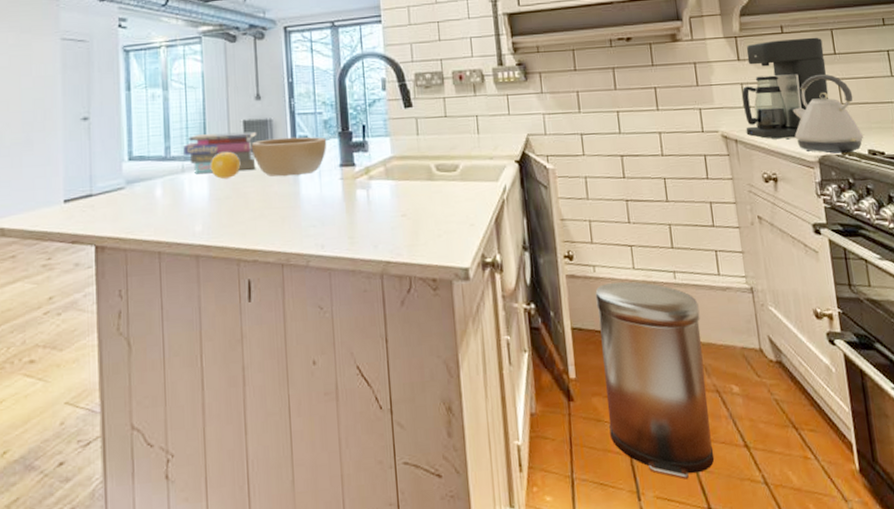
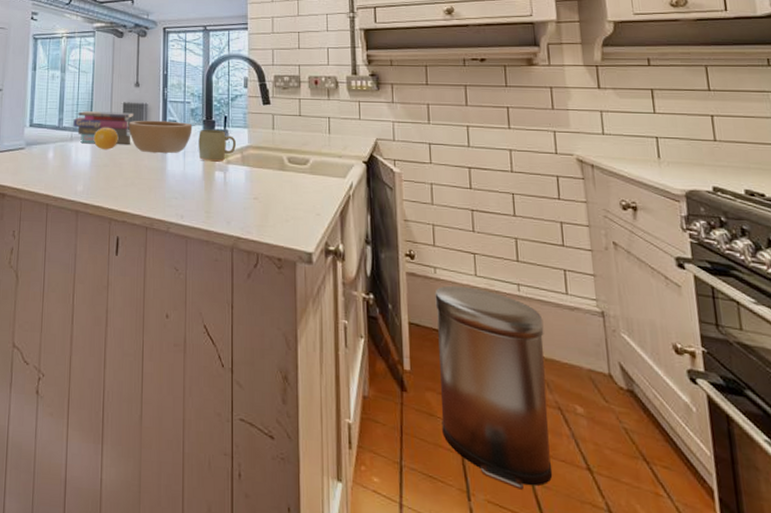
mug: none [334,141,378,179] -> present [198,129,236,162]
coffee maker: present [742,37,829,140] -> none [601,72,701,169]
kettle: present [792,73,864,153] -> none [657,109,740,190]

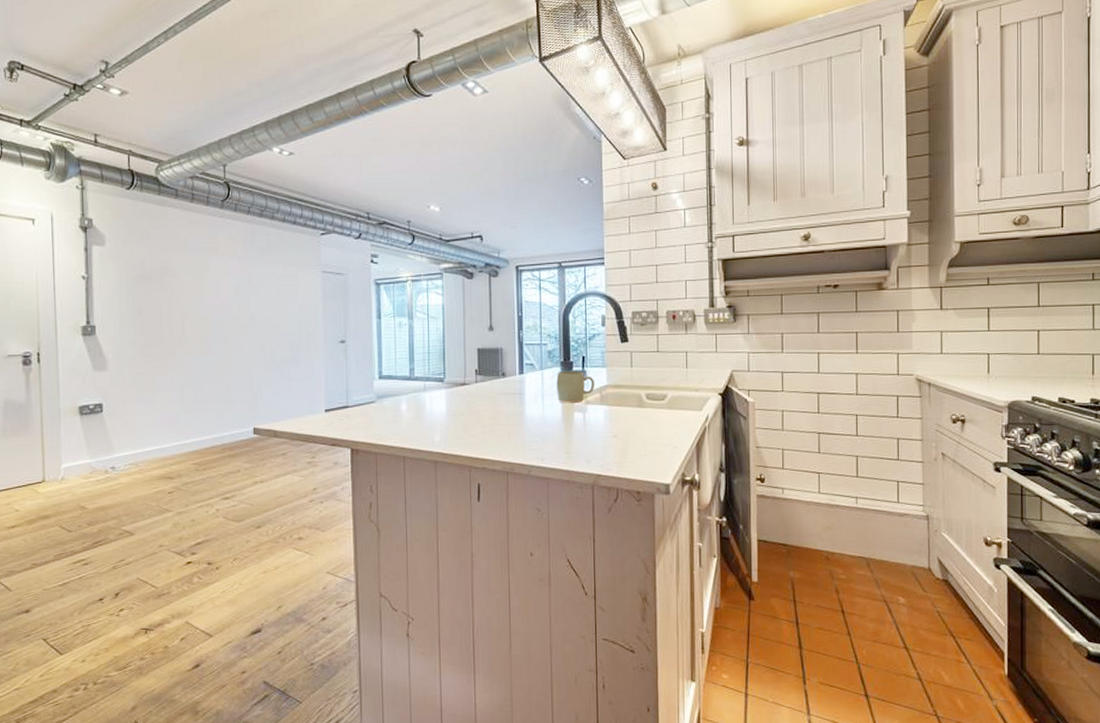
books: present [73,111,134,144] -> none [425,358,489,392]
fruit: present [93,127,119,151] -> none [448,374,474,399]
bowl: present [128,120,193,154] -> none [484,364,550,399]
pedal bin: present [435,285,552,490] -> none [782,503,876,670]

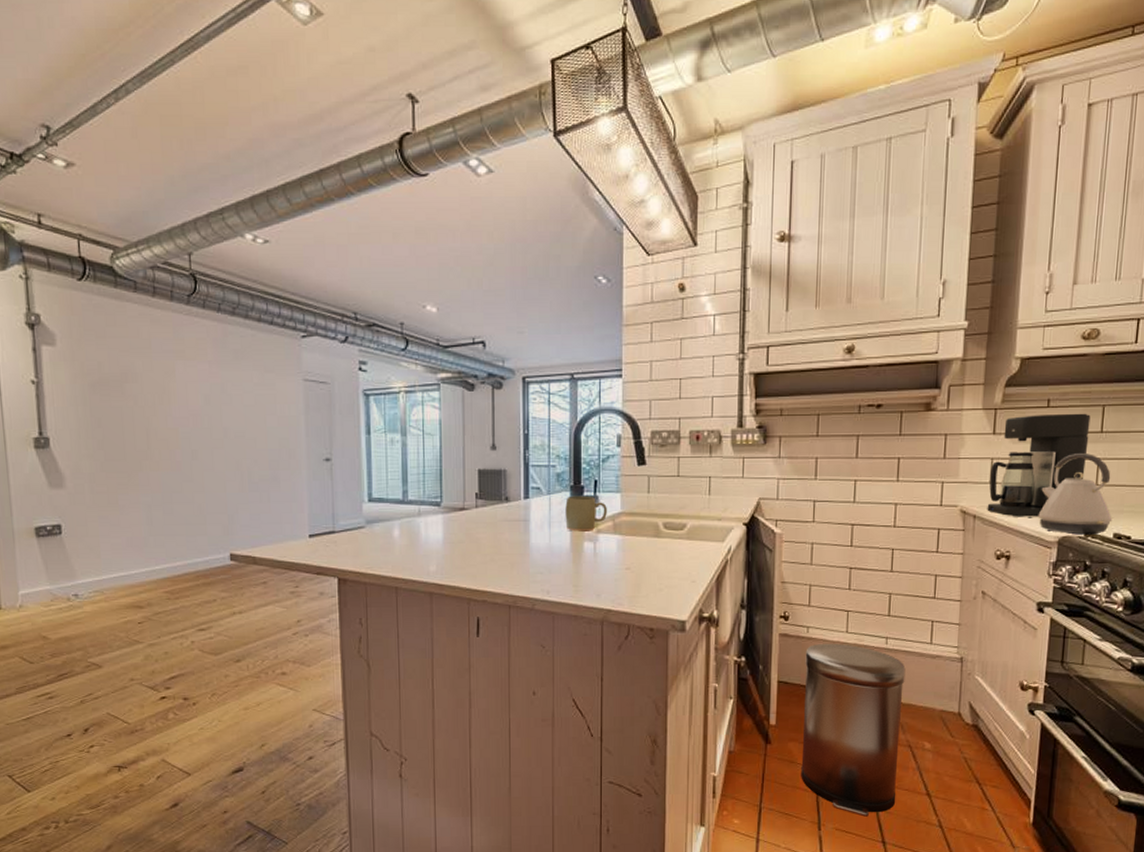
pedal bin: none [782,503,876,670] -> present [801,643,906,817]
coffee maker: none [940,289,1028,384] -> present [987,413,1091,517]
kettle: none [987,324,1056,399] -> present [1038,452,1113,535]

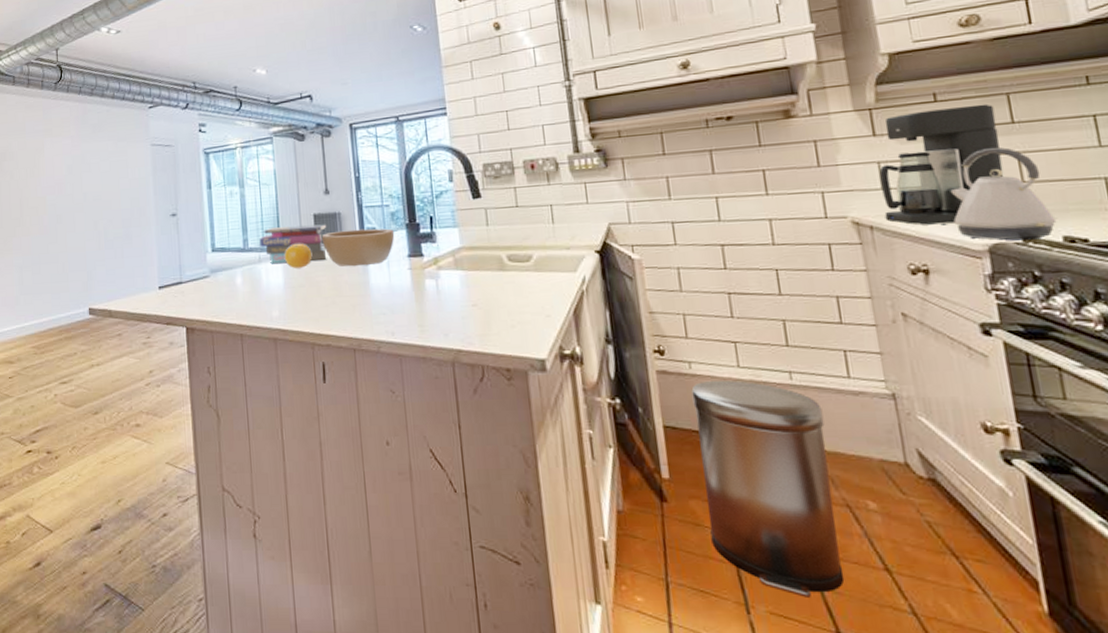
books: none [420,480,491,517] -> present [259,224,327,263]
fruit: none [445,498,474,525] -> present [284,243,313,270]
bowl: none [485,488,559,526] -> present [321,228,395,267]
mug: present [565,495,607,532] -> none [402,232,446,270]

